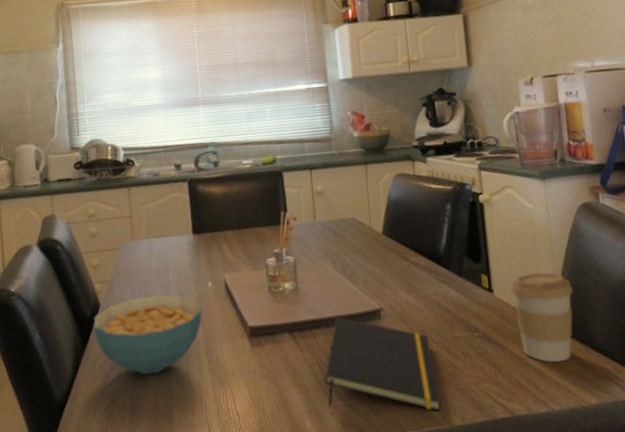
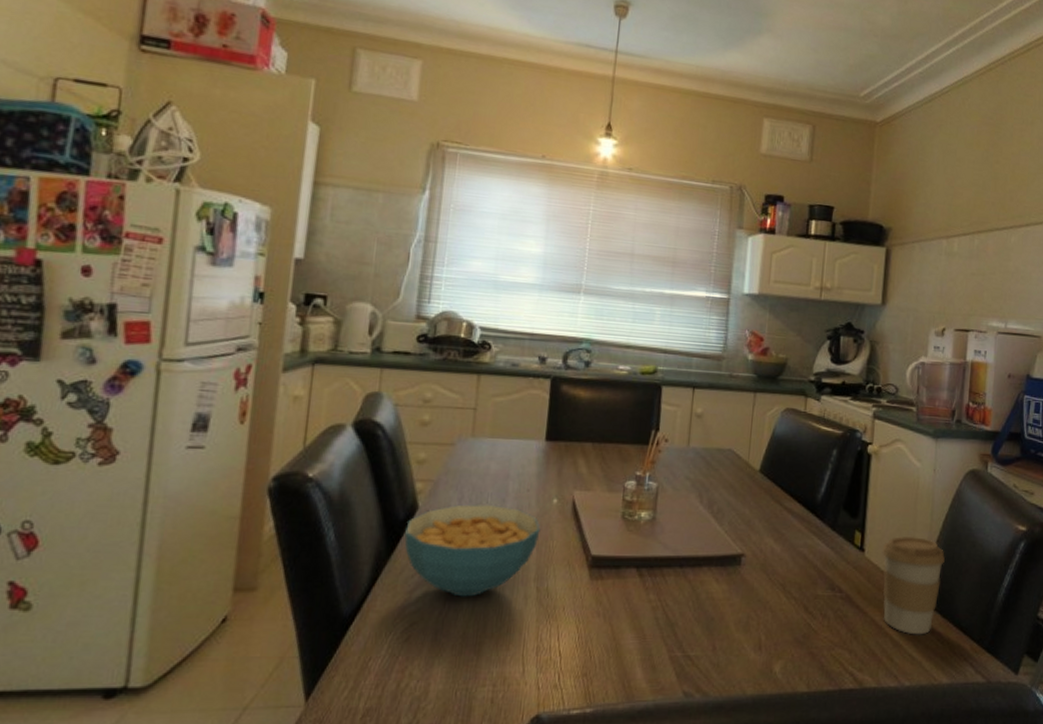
notepad: present [324,316,442,412] -> none [665,556,790,675]

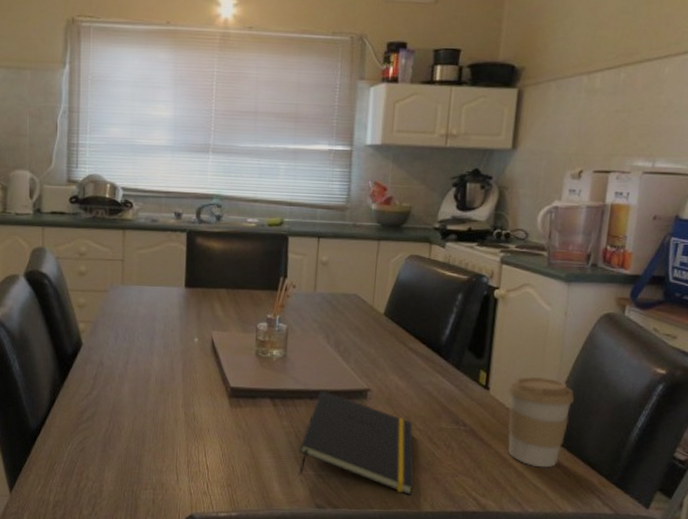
cereal bowl: present [404,504,541,597] -> none [74,342,185,418]
notepad: none [665,556,790,675] -> present [298,390,415,496]

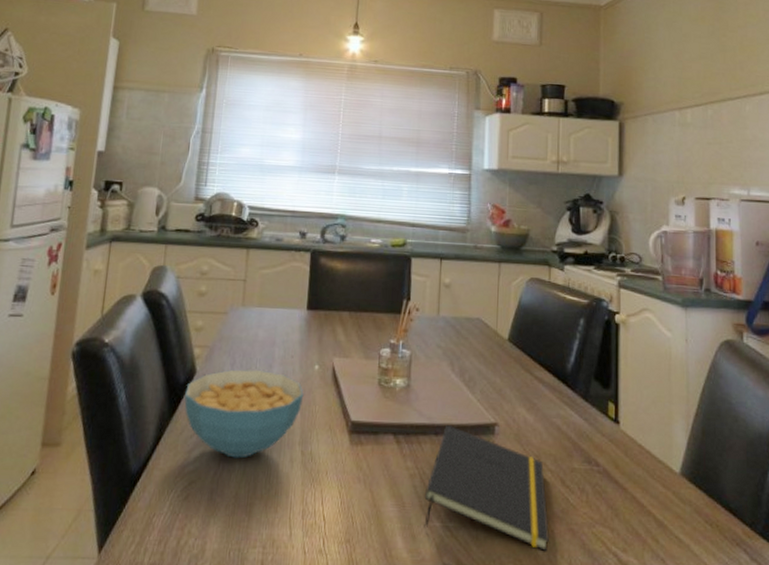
cereal bowl: none [74,342,185,418] -> present [184,369,304,459]
coffee cup: present [507,376,574,468] -> none [638,408,705,516]

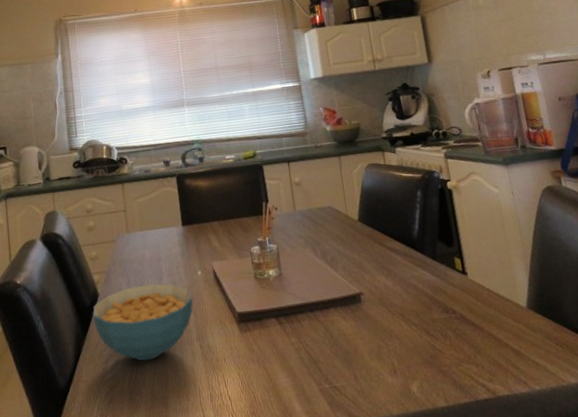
notepad: present [424,424,550,552] -> none [311,300,425,394]

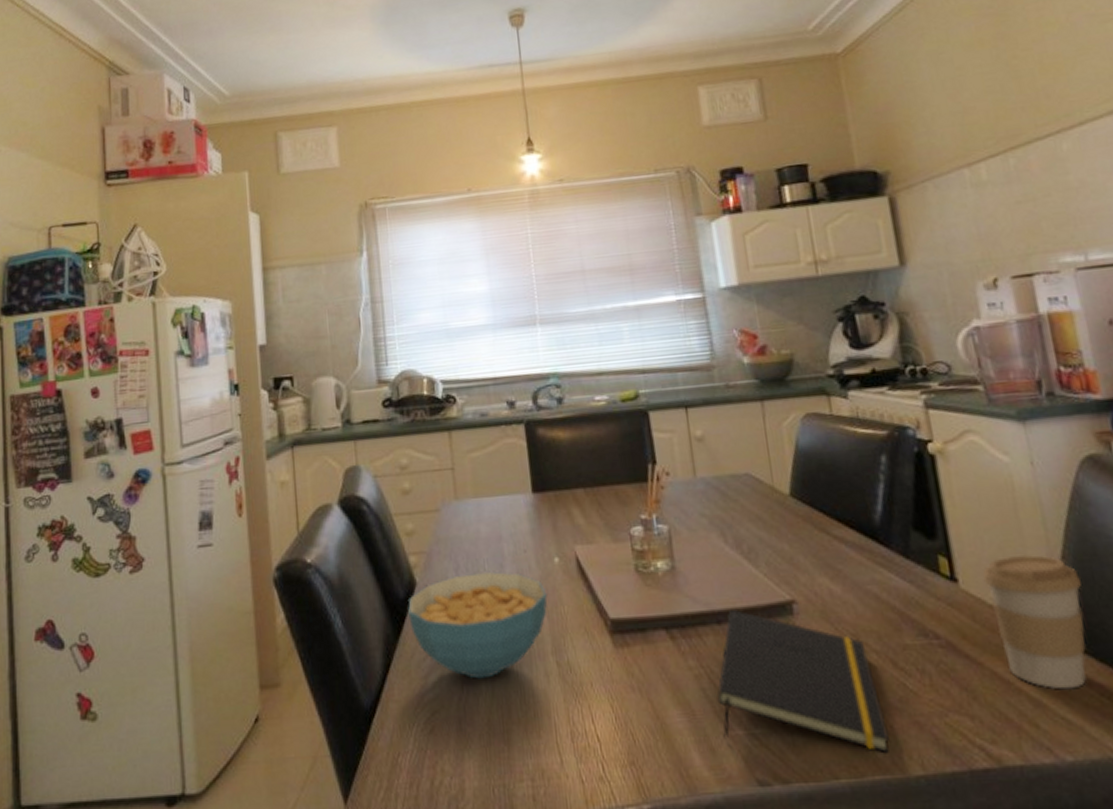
notepad: none [311,300,425,394] -> present [717,608,890,754]
coffee cup: none [483,254,547,343] -> present [983,554,1086,690]

